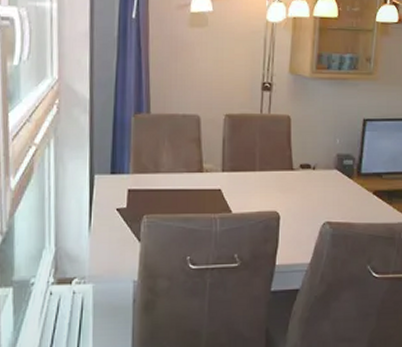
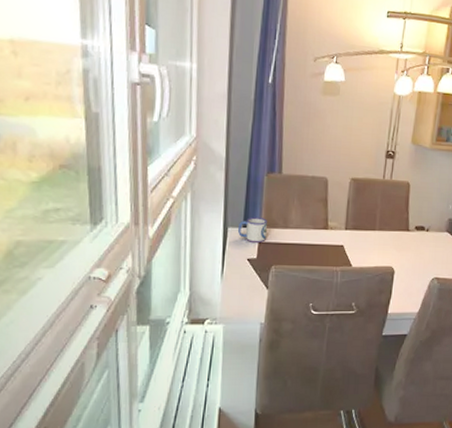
mug: none [104,161,136,190] -> present [237,216,267,243]

